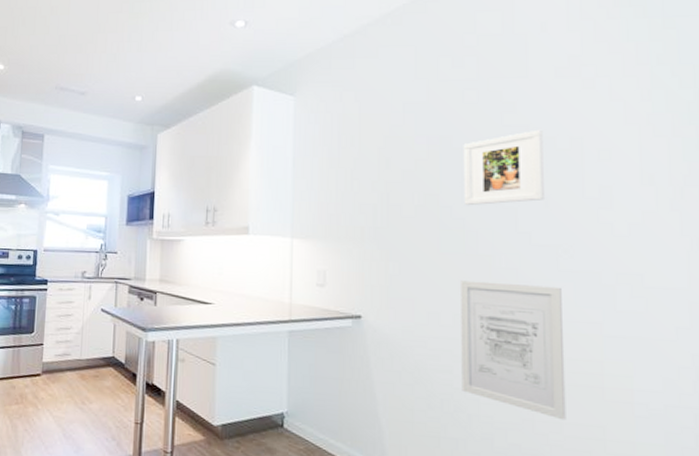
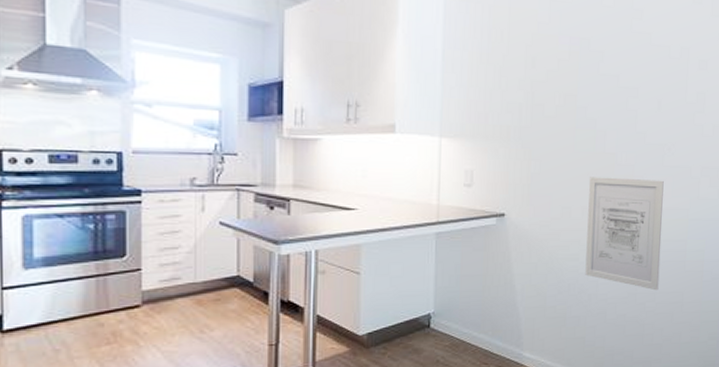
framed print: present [463,129,544,206] -> none [597,38,661,107]

